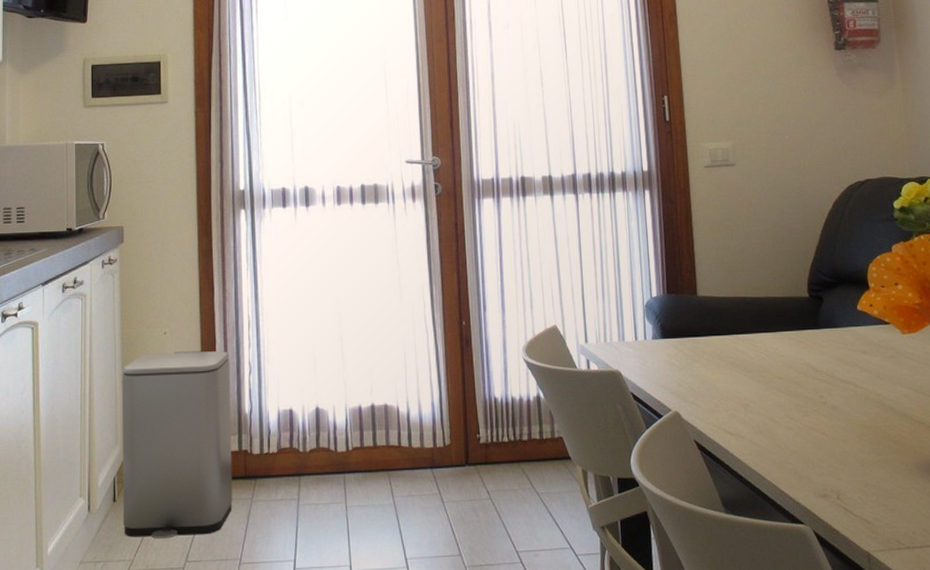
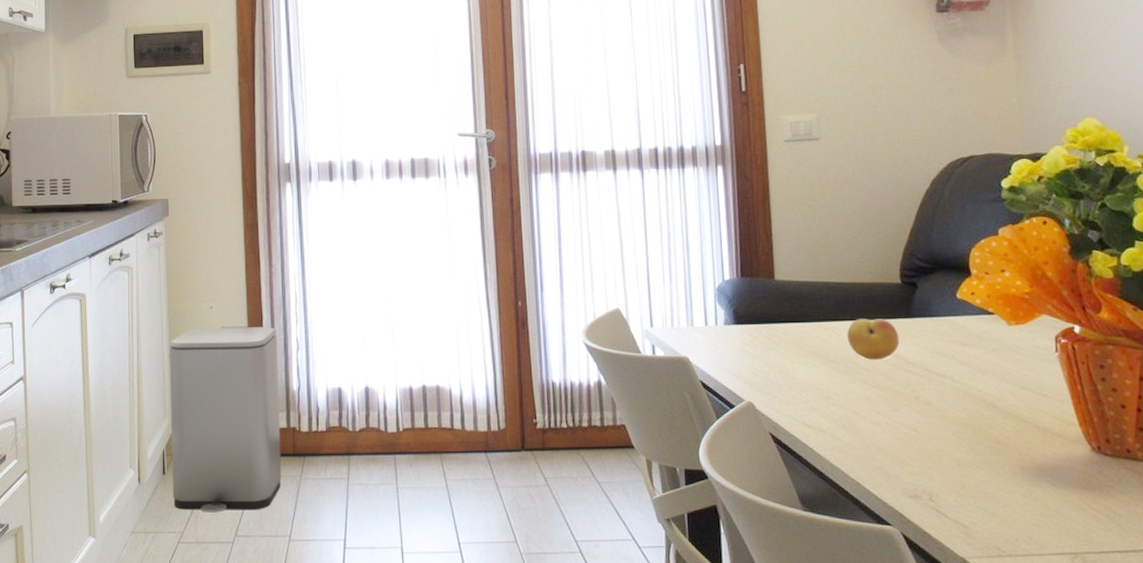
fruit: none [762,330,809,369] -> present [847,319,900,360]

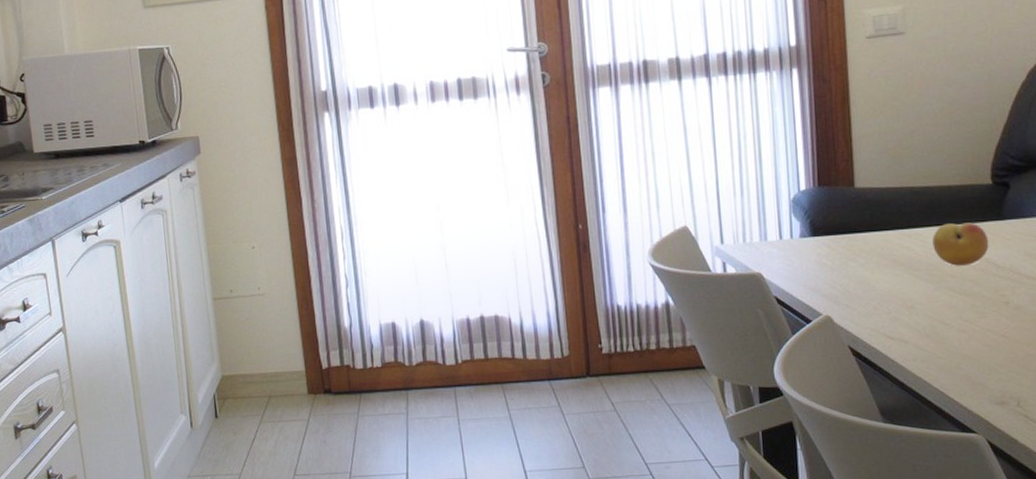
pedal bin: present [168,326,282,513] -> none [211,264,339,454]

